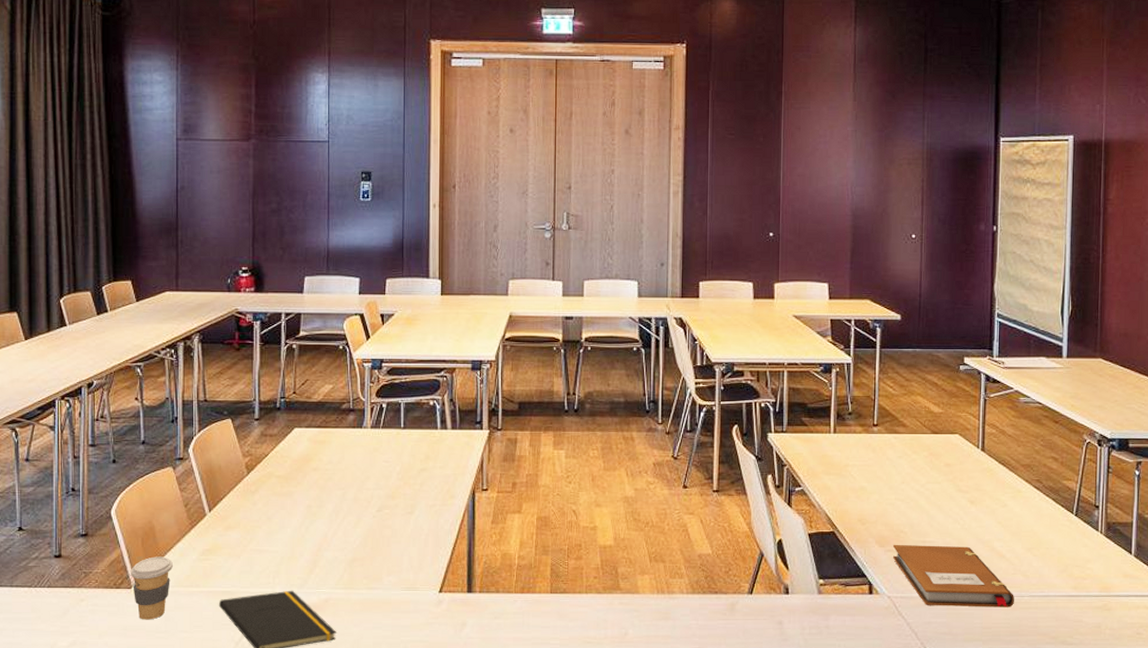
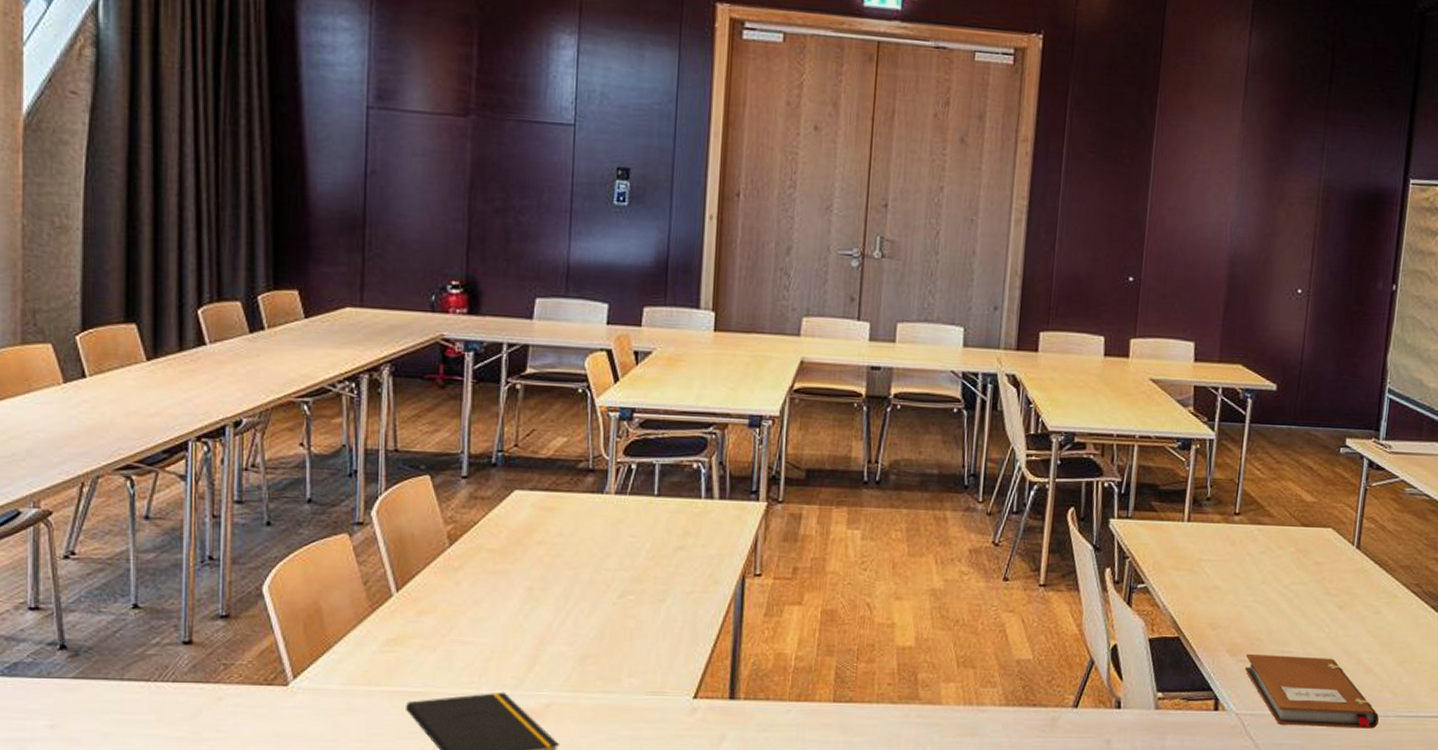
coffee cup: present [130,556,173,620] -> none [286,646,345,726]

